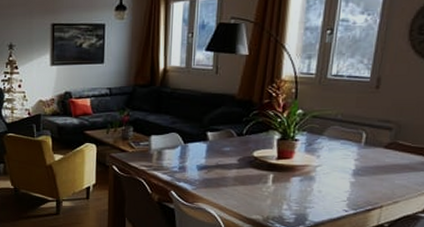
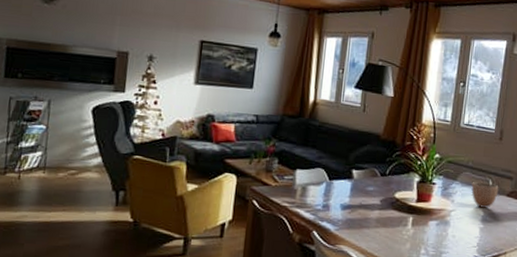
decorative bowl: none [340,136,374,162] -> present [471,182,499,208]

